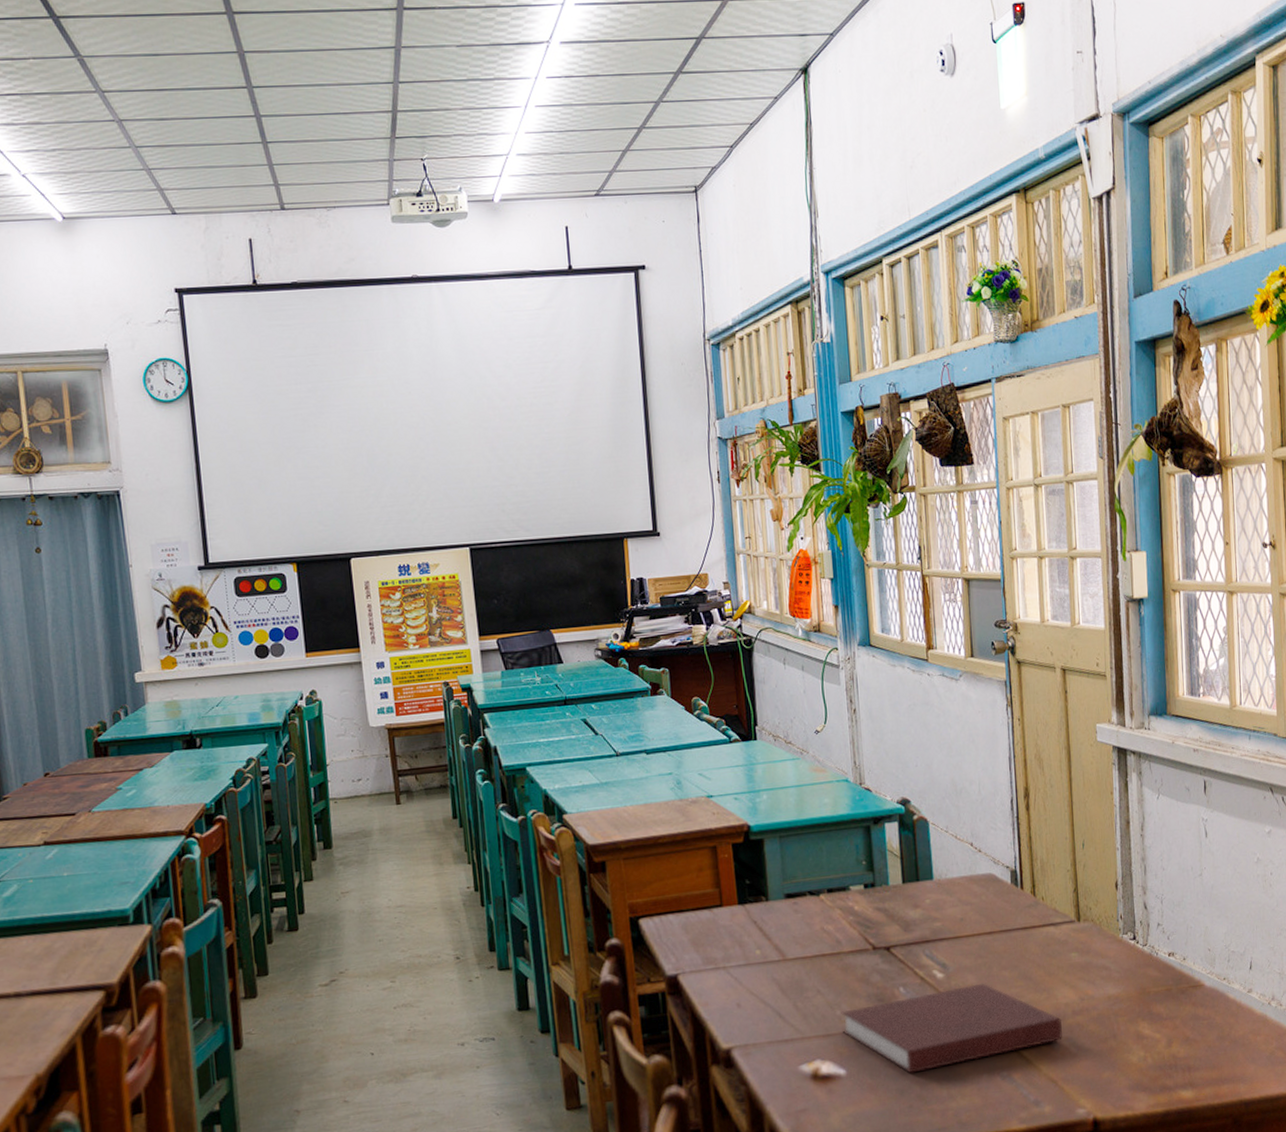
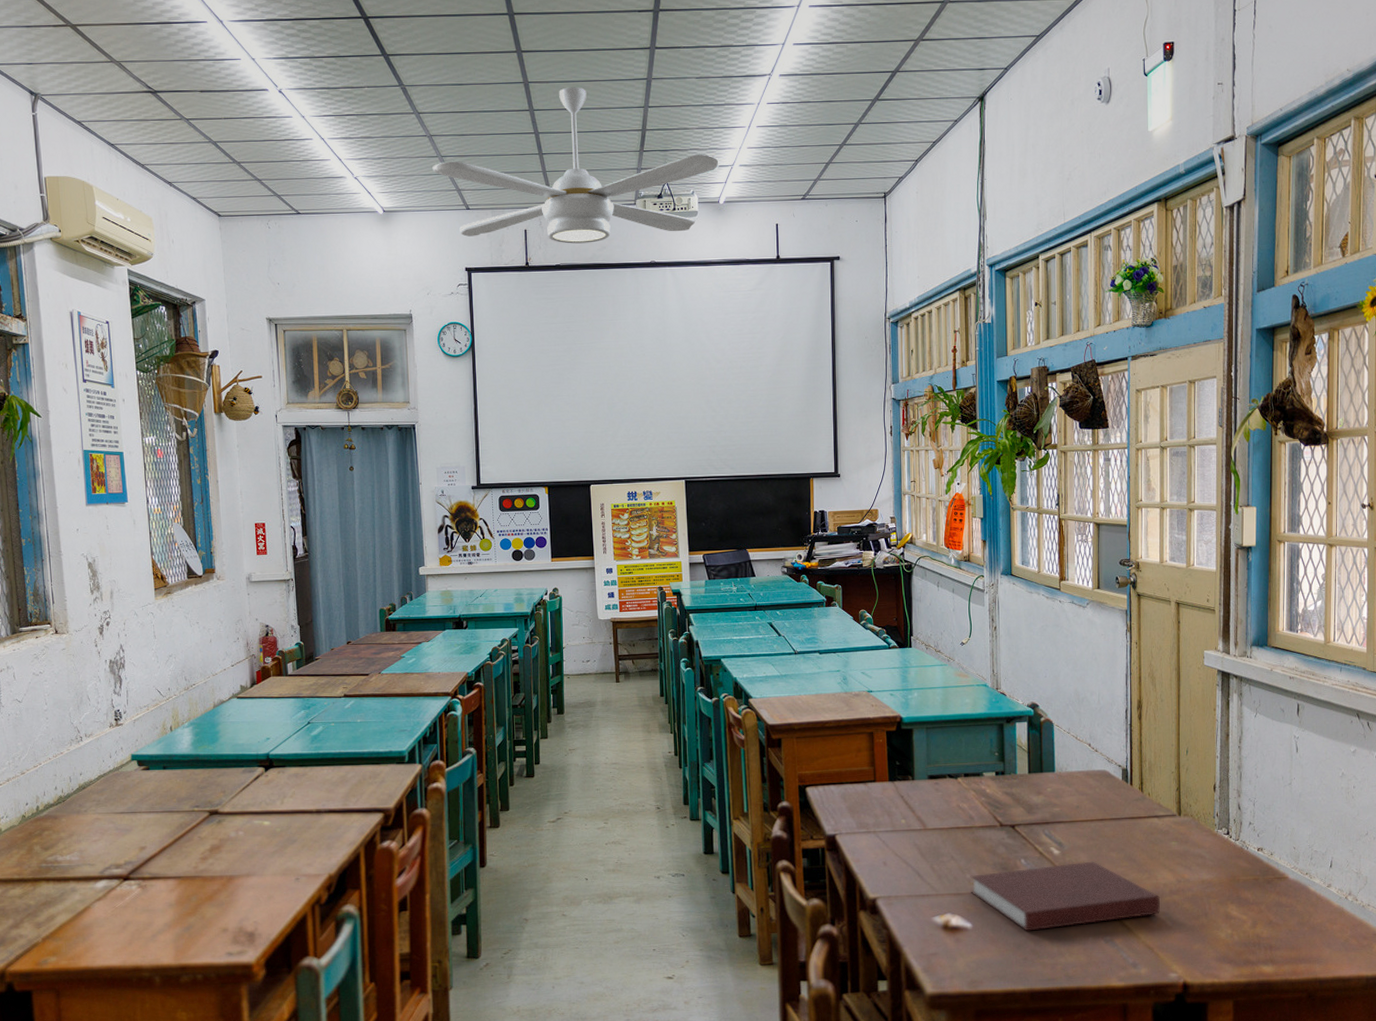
ceiling fan: none [124,57,492,256] -> present [432,87,720,244]

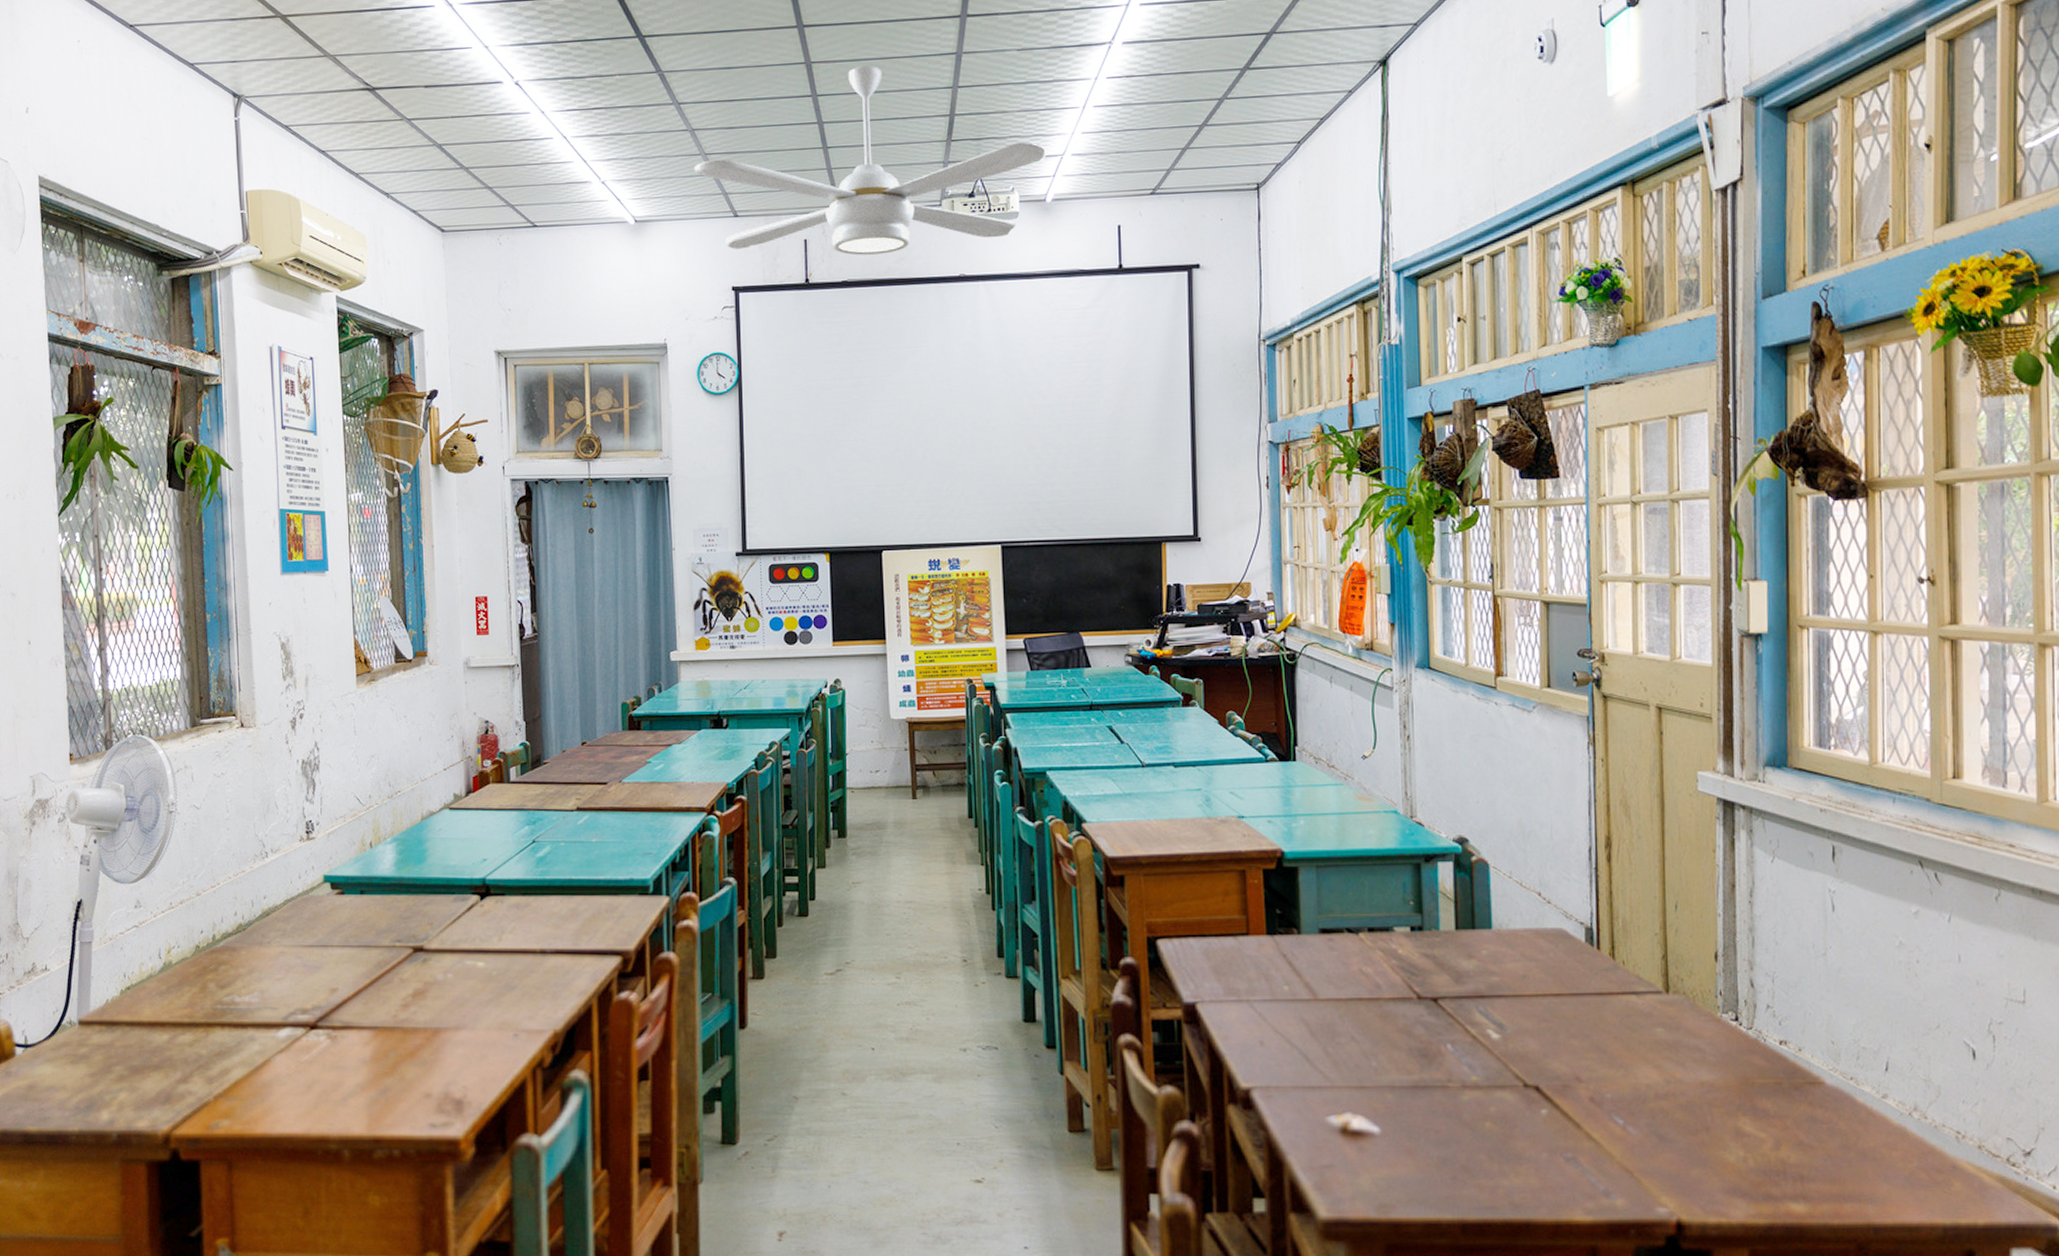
notebook: present [970,861,1160,931] -> none [1377,1050,1642,1141]

